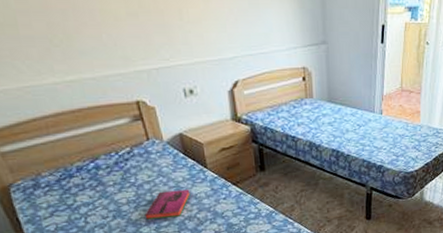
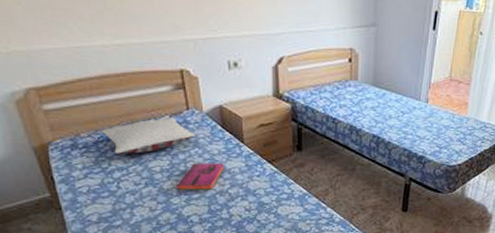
pillow: none [62,149,159,190] -> present [101,117,196,154]

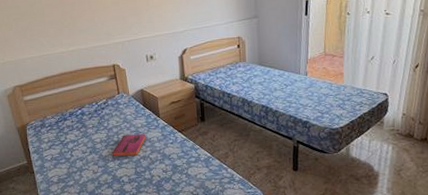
pillow: present [101,117,196,154] -> none [60,101,125,130]

